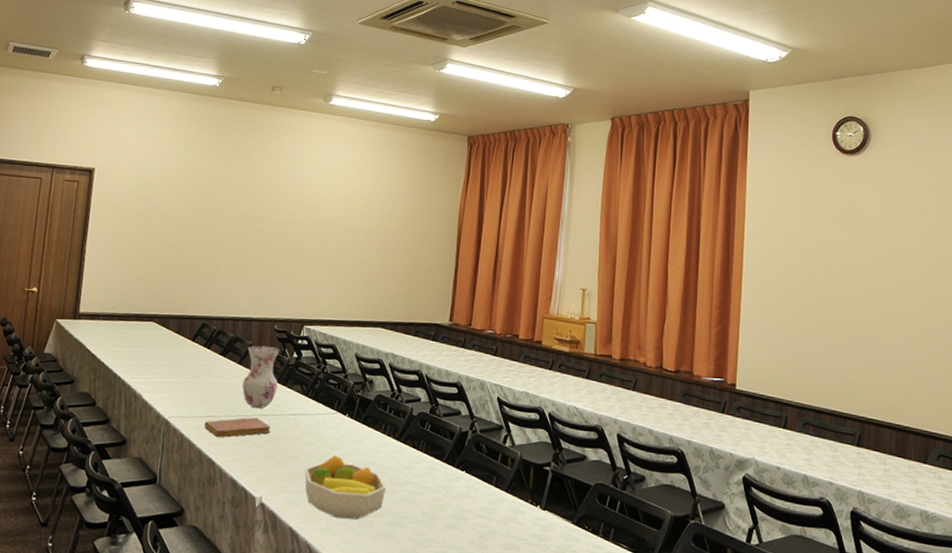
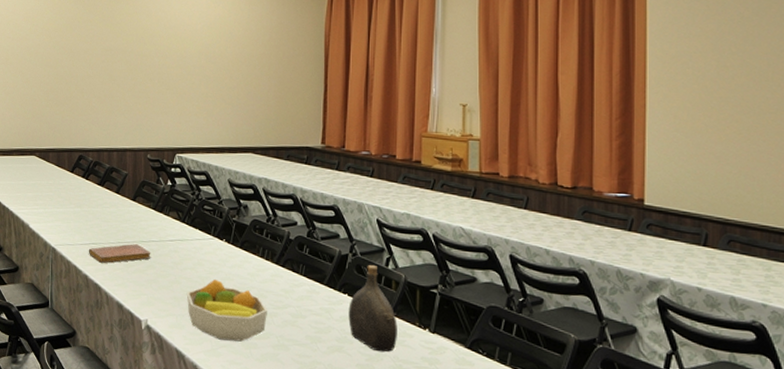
vase: present [242,345,280,409] -> none [121,175,155,236]
water jug: none [464,442,511,529] -> present [348,265,397,353]

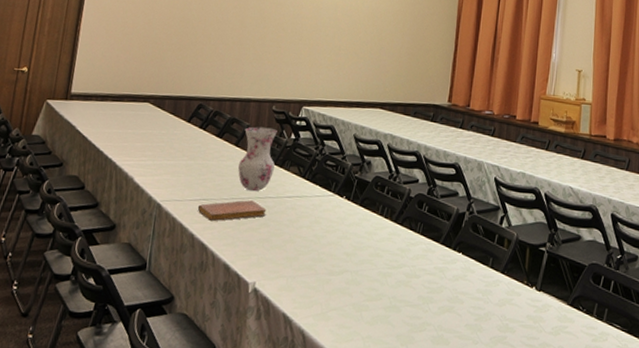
vase: none [121,175,155,236] -> present [238,126,277,192]
fruit bowl: present [186,279,267,342] -> none [299,238,382,304]
water jug: present [348,265,397,353] -> none [461,223,507,312]

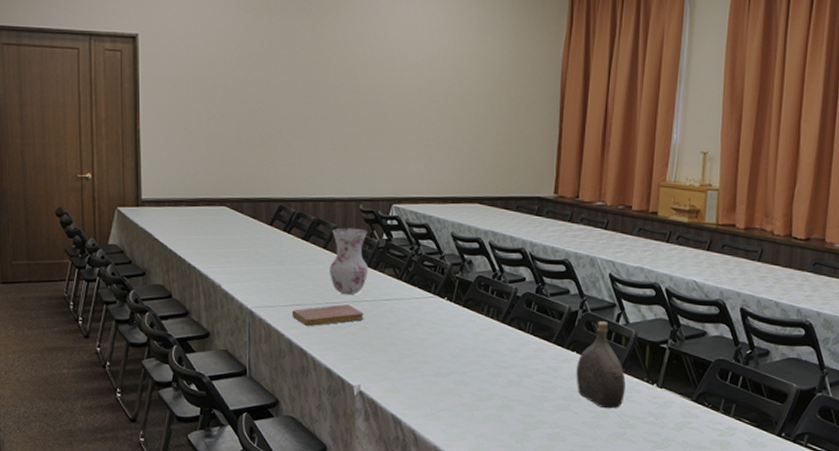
water jug: none [461,223,507,312] -> present [576,321,626,409]

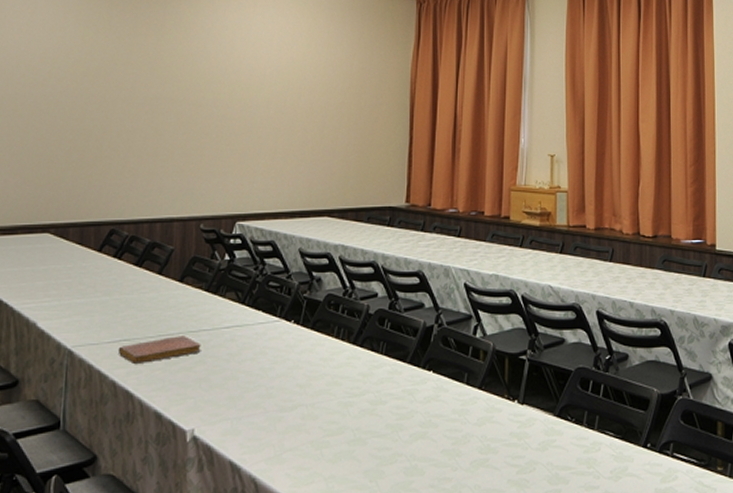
vase: present [330,228,368,295] -> none [164,250,208,325]
water jug: present [576,321,626,409] -> none [433,335,485,433]

